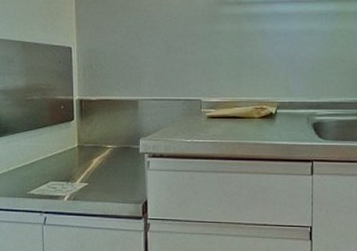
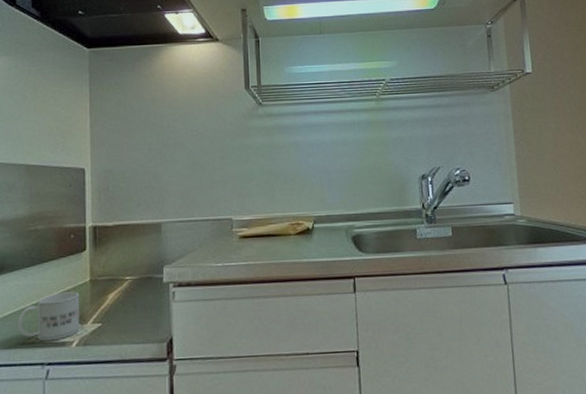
mug: none [19,154,70,194] -> present [17,291,80,342]

